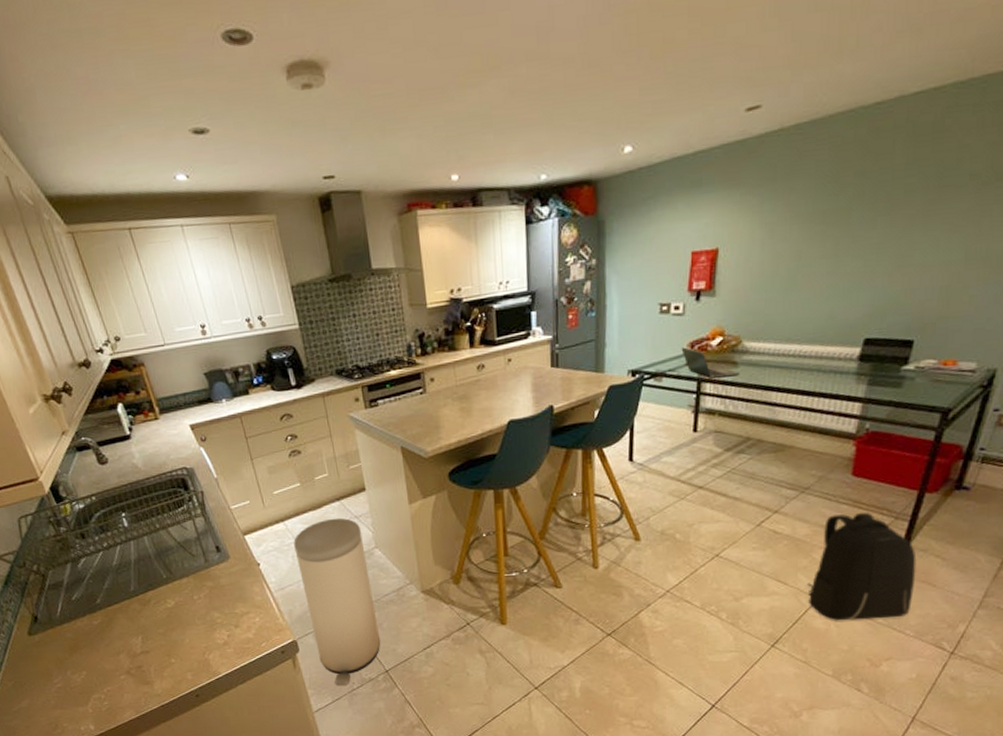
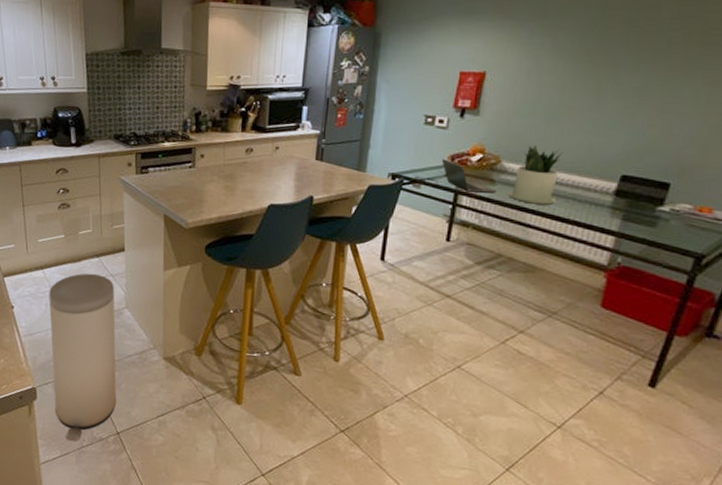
planter: none [751,318,804,382] -> present [507,144,563,205]
backpack: present [808,513,917,621] -> none [548,344,662,460]

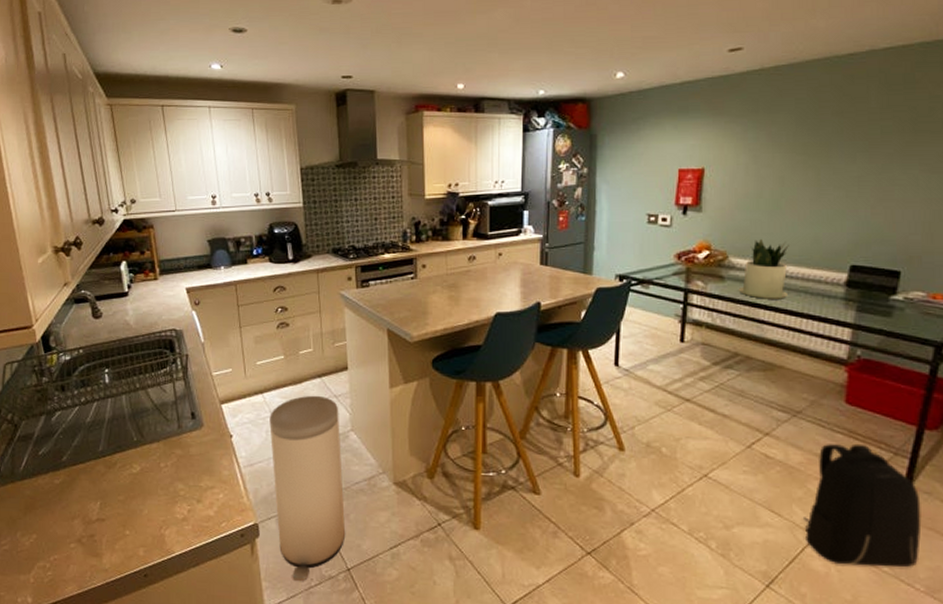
laptop: present [441,159,496,193] -> none [668,258,726,290]
backpack: none [548,344,662,460] -> present [804,444,922,567]

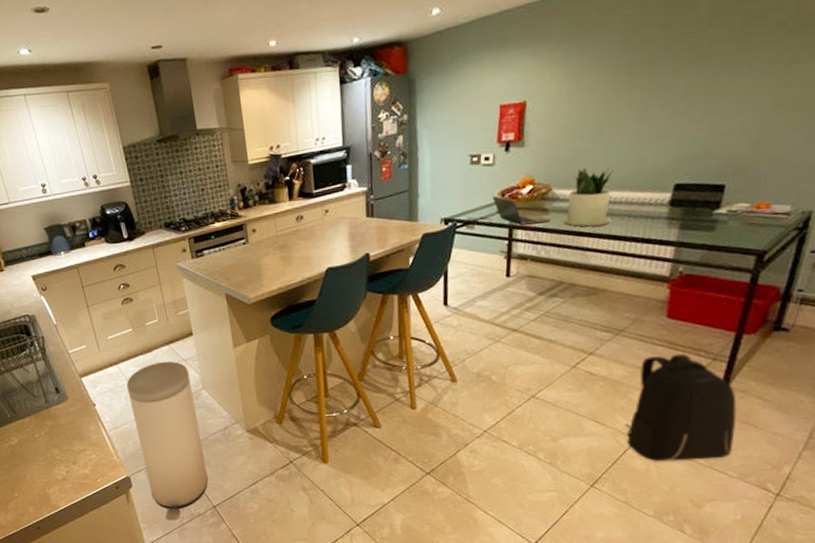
laptop: none [668,258,726,290] -> present [492,196,550,225]

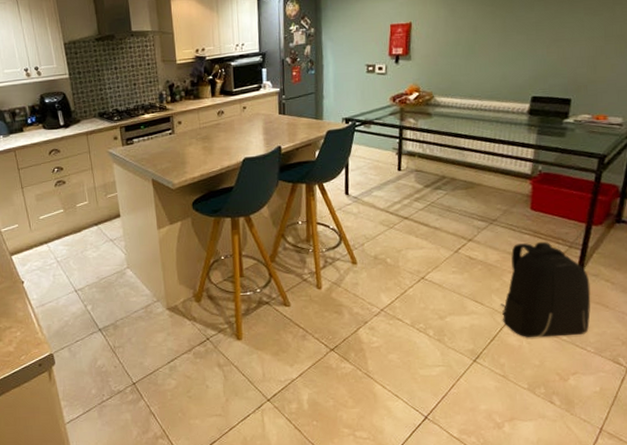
pedal bin: present [126,361,209,520] -> none [55,241,130,397]
laptop: present [492,196,550,225] -> none [385,100,433,126]
planter: present [562,167,613,227] -> none [443,79,483,130]

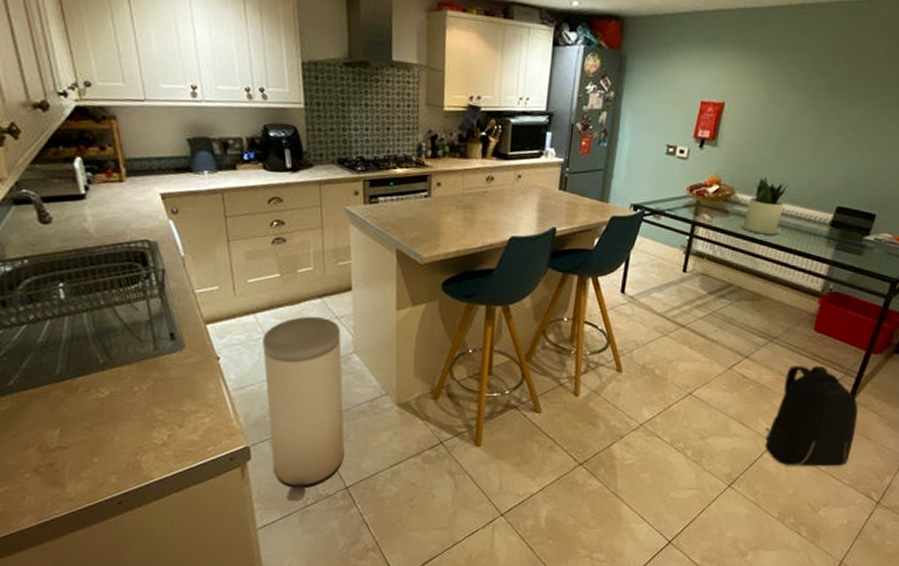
pedal bin: none [55,241,130,397] -> present [262,316,345,500]
planter: none [443,79,483,130] -> present [739,176,789,235]

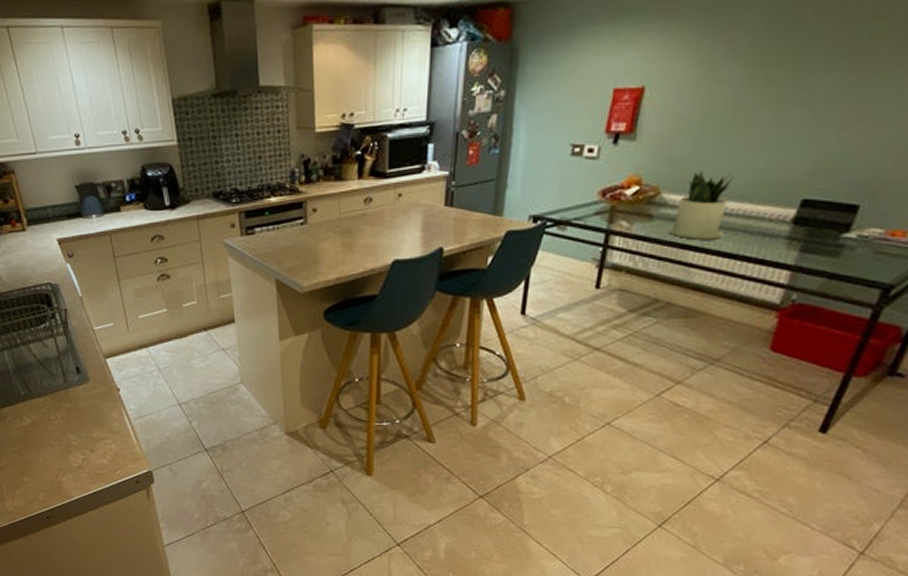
pedal bin: present [262,316,345,500] -> none [156,348,239,522]
backpack: present [765,365,859,467] -> none [705,392,834,508]

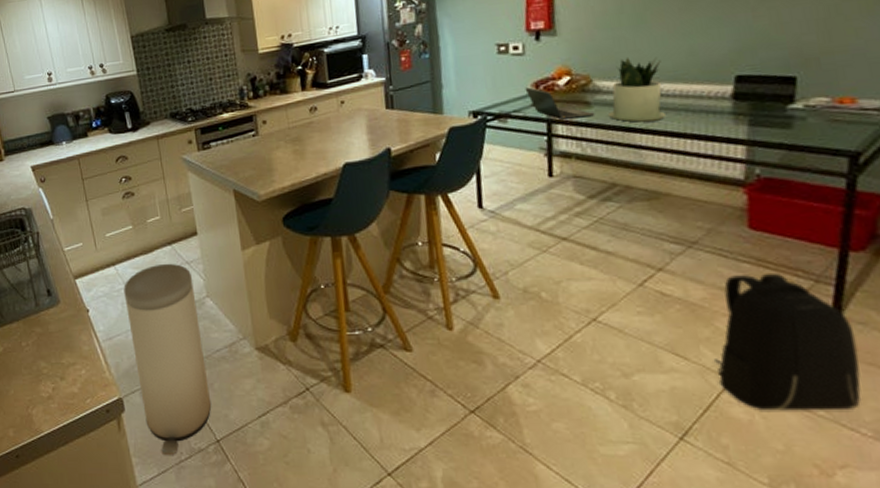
pedal bin: none [156,348,239,522] -> present [124,263,212,455]
laptop: none [591,195,654,231] -> present [525,87,594,120]
backpack: none [705,392,834,508] -> present [714,274,861,411]

